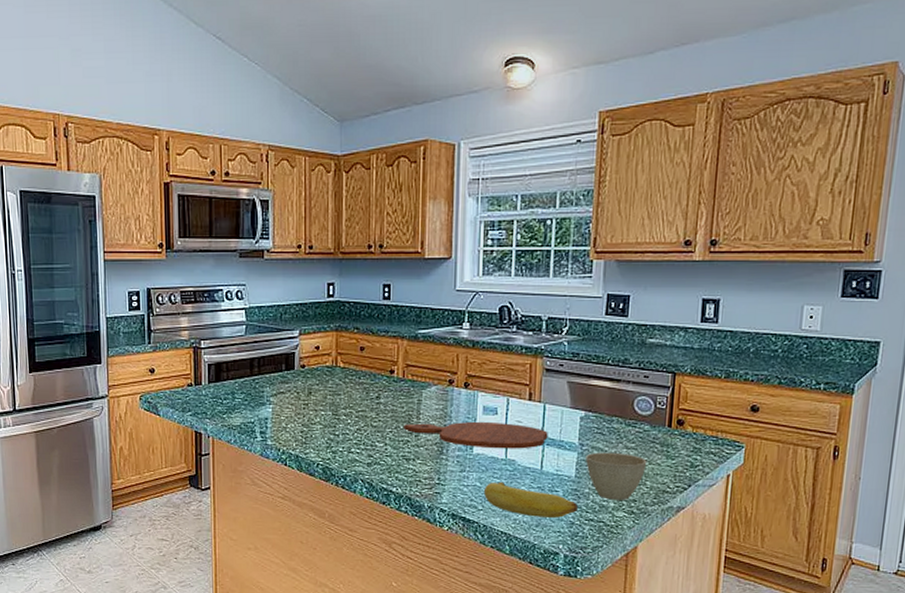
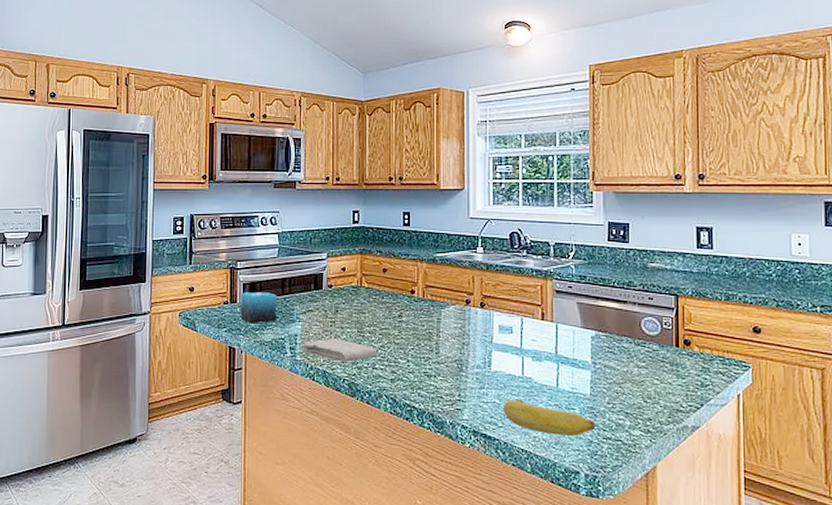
candle: none [205,373,246,407] -> present [240,292,277,324]
washcloth: none [273,422,354,446] -> present [302,338,378,362]
cutting board: present [404,421,548,449] -> none [425,339,562,367]
cup: present [586,452,647,500] -> none [599,370,659,419]

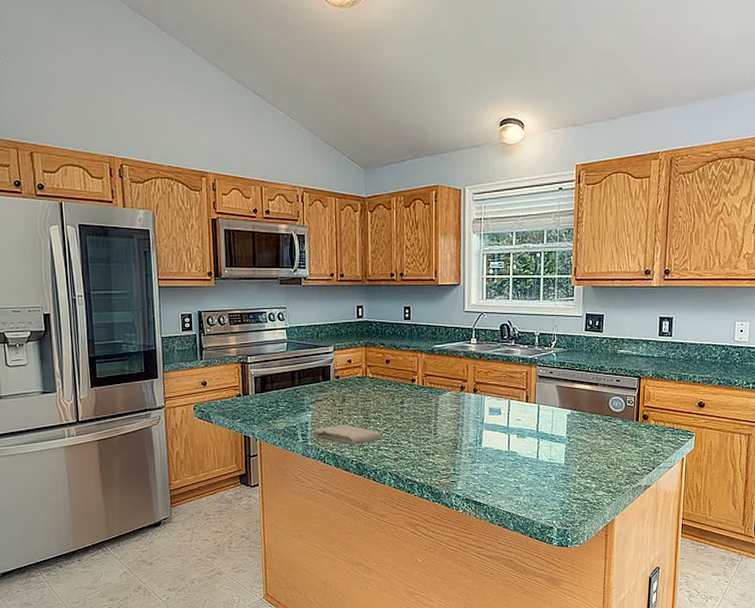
candle: present [240,292,277,324] -> none [252,385,289,414]
banana: present [504,399,596,437] -> none [492,470,568,499]

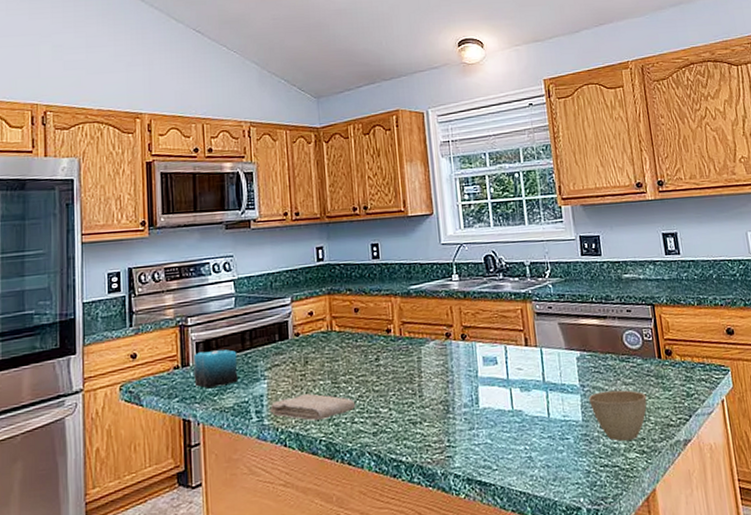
candle: none [252,385,289,414] -> present [193,349,239,389]
cup: none [572,443,620,482] -> present [589,390,647,441]

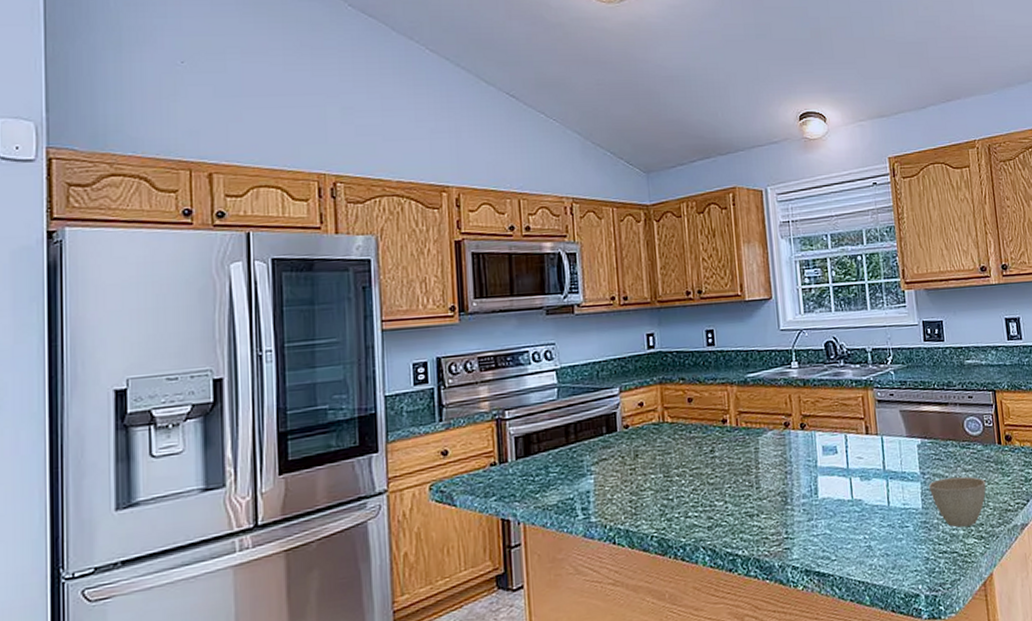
candle: present [193,349,239,389] -> none [512,444,563,486]
washcloth: present [270,393,356,421] -> none [597,488,690,517]

